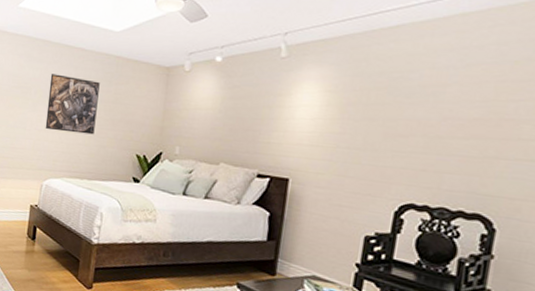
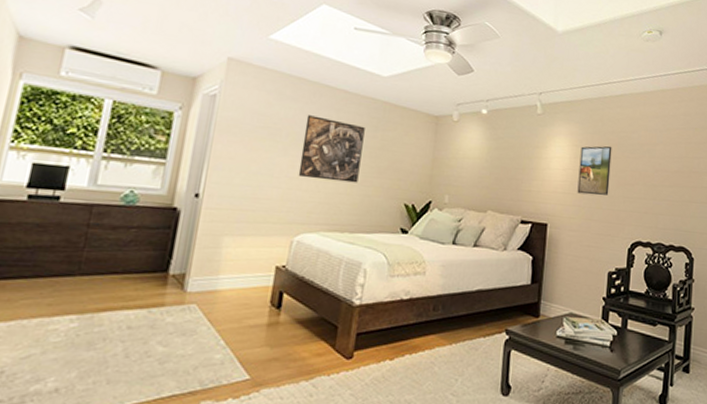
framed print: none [328,90,380,149] -> present [577,146,612,196]

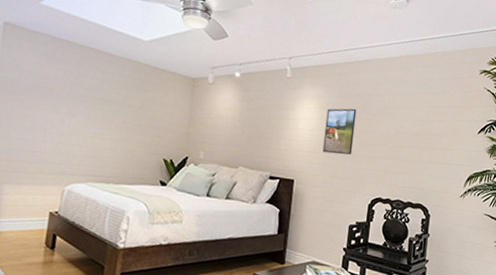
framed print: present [298,115,365,183] -> none [68,76,128,139]

